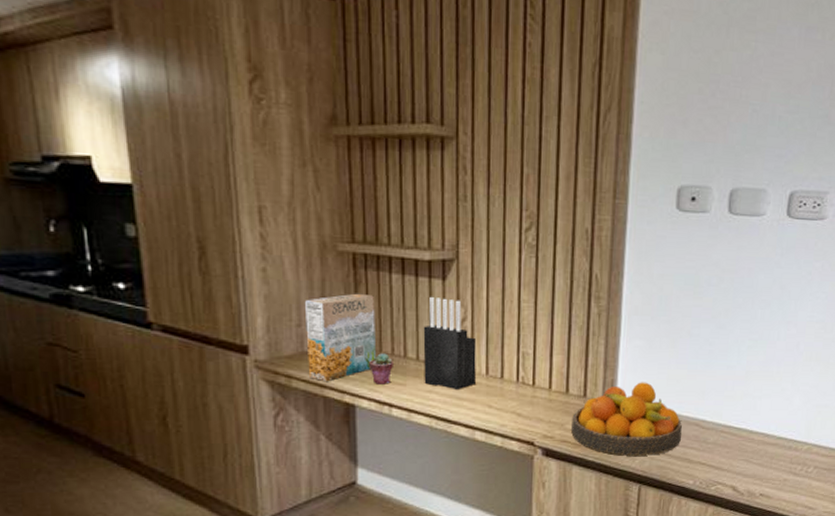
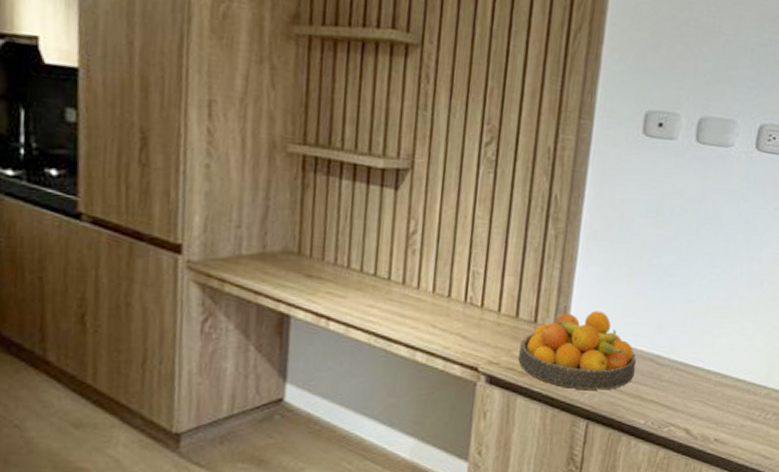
cereal box: present [305,293,377,382] -> none [243,197,321,289]
potted succulent: present [369,353,393,384] -> none [309,262,336,296]
knife block: present [423,296,477,391] -> none [366,205,426,307]

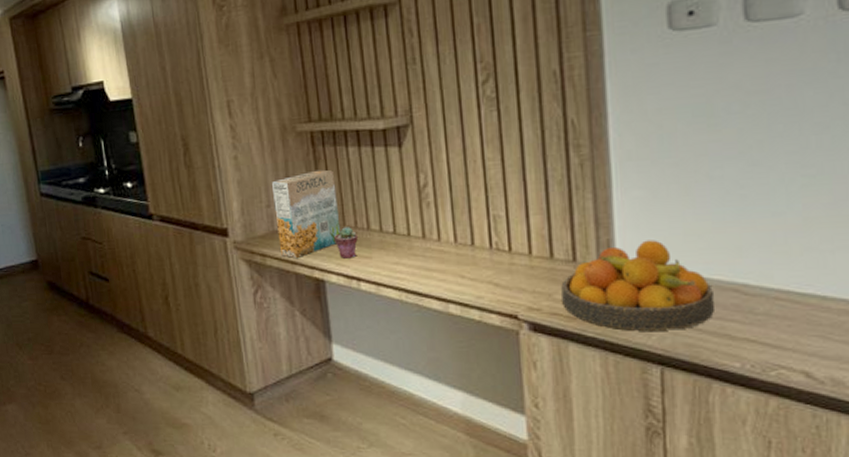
cereal box: none [243,197,321,289] -> present [272,169,341,259]
potted succulent: none [309,262,336,296] -> present [334,227,358,259]

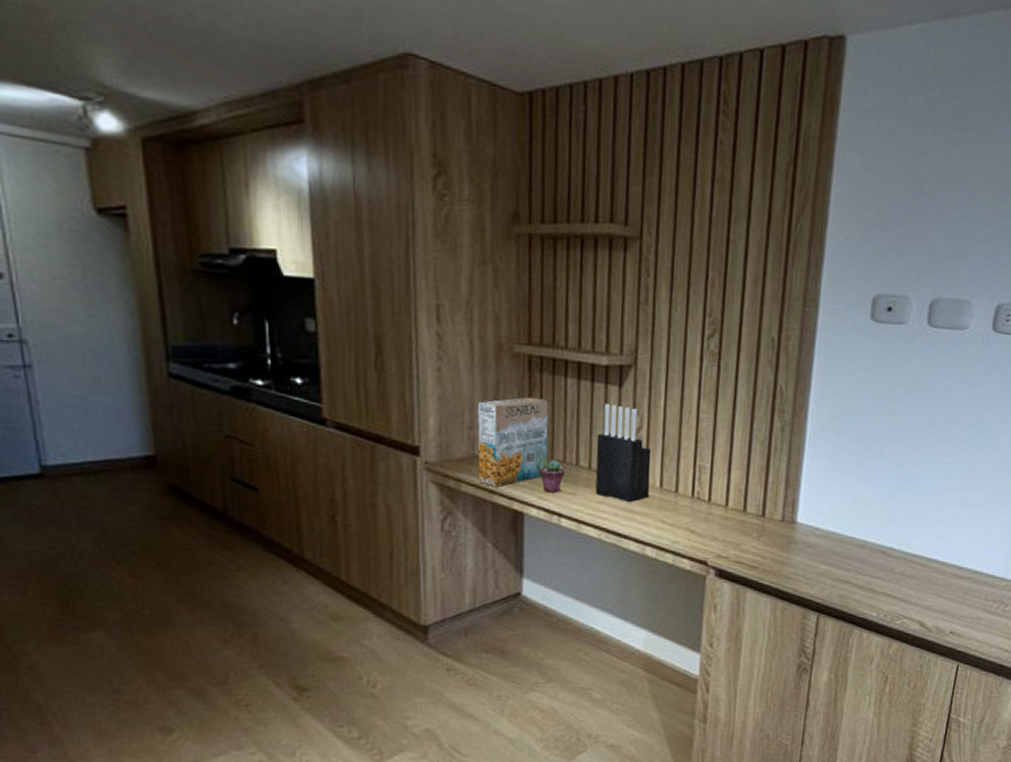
knife block: none [384,165,444,261] -> present [595,403,652,503]
fruit bowl: present [561,240,714,331] -> none [747,503,867,583]

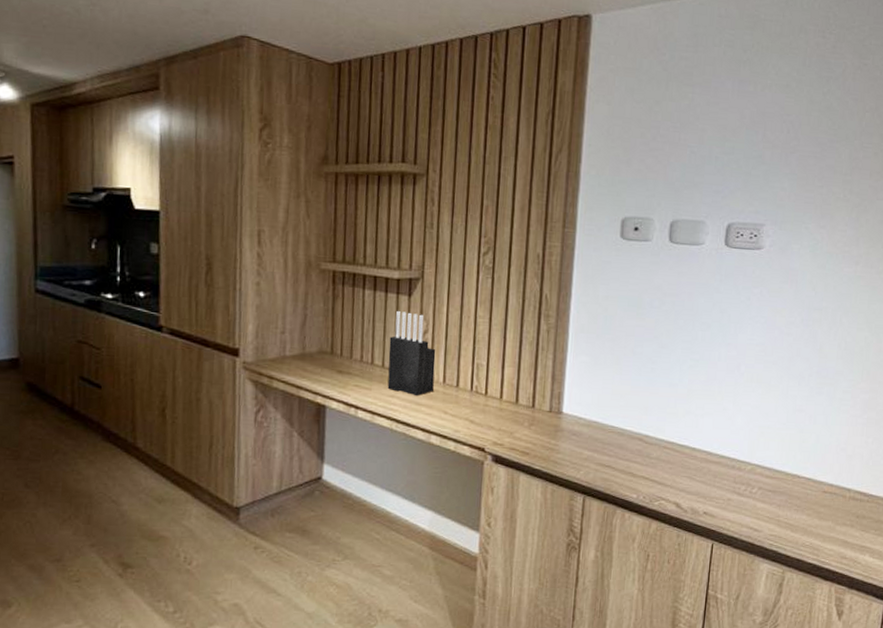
cereal box: present [477,397,549,488] -> none [287,306,349,384]
potted succulent: present [540,460,565,493] -> none [340,360,362,388]

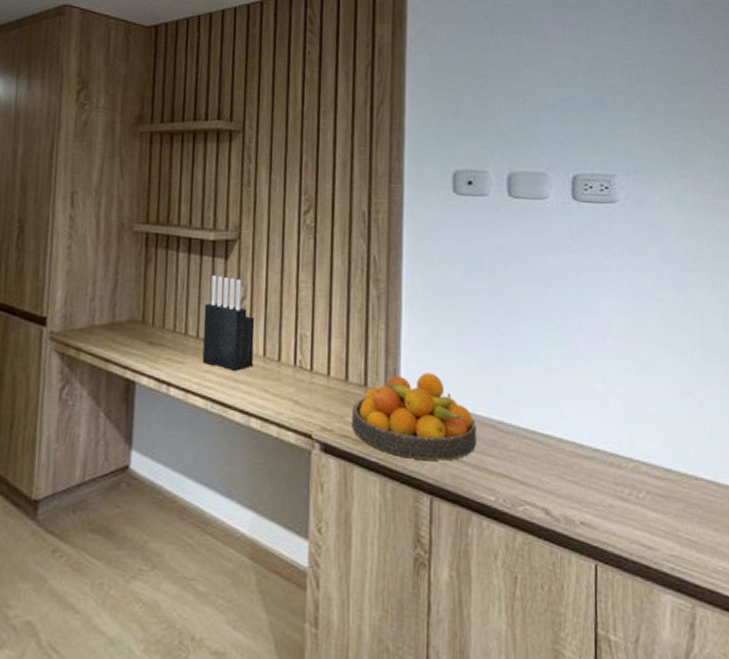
fruit bowl: none [520,395,626,467] -> present [352,372,476,461]

